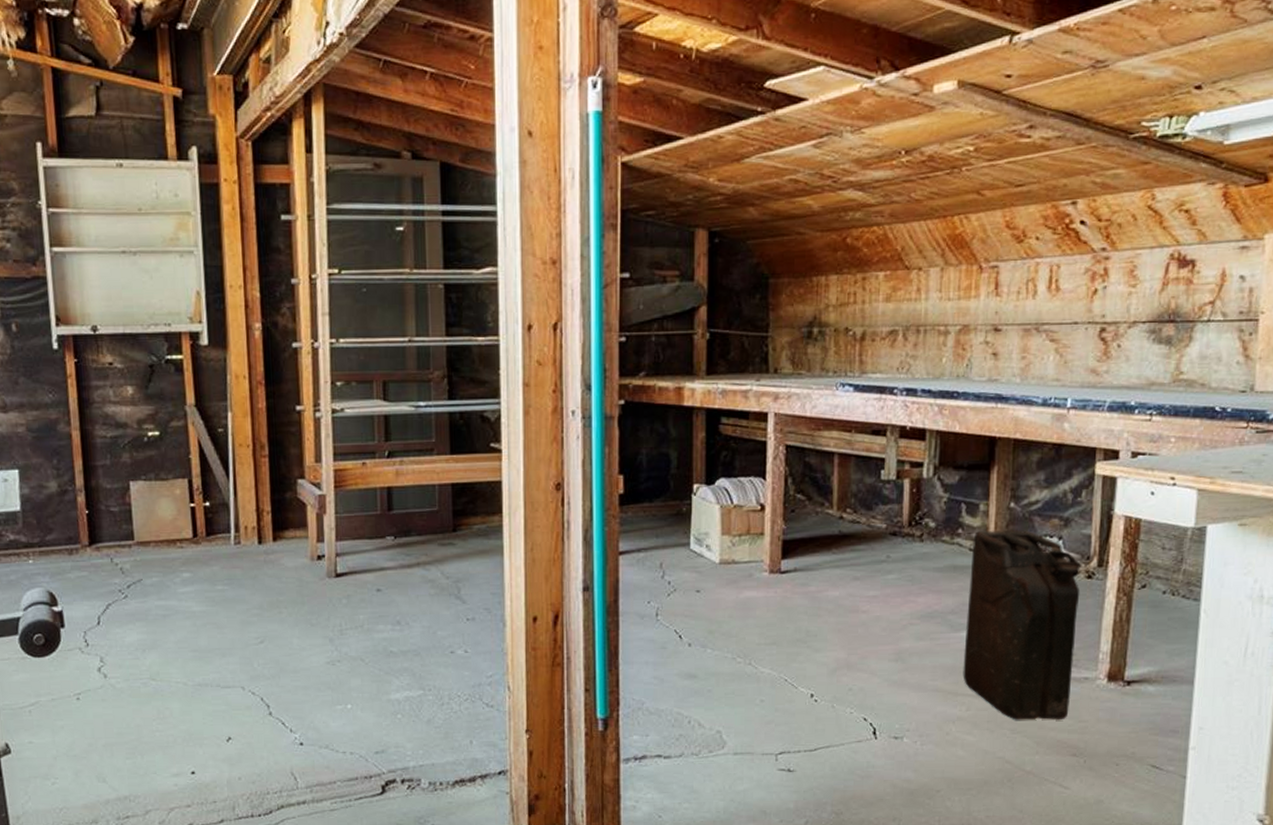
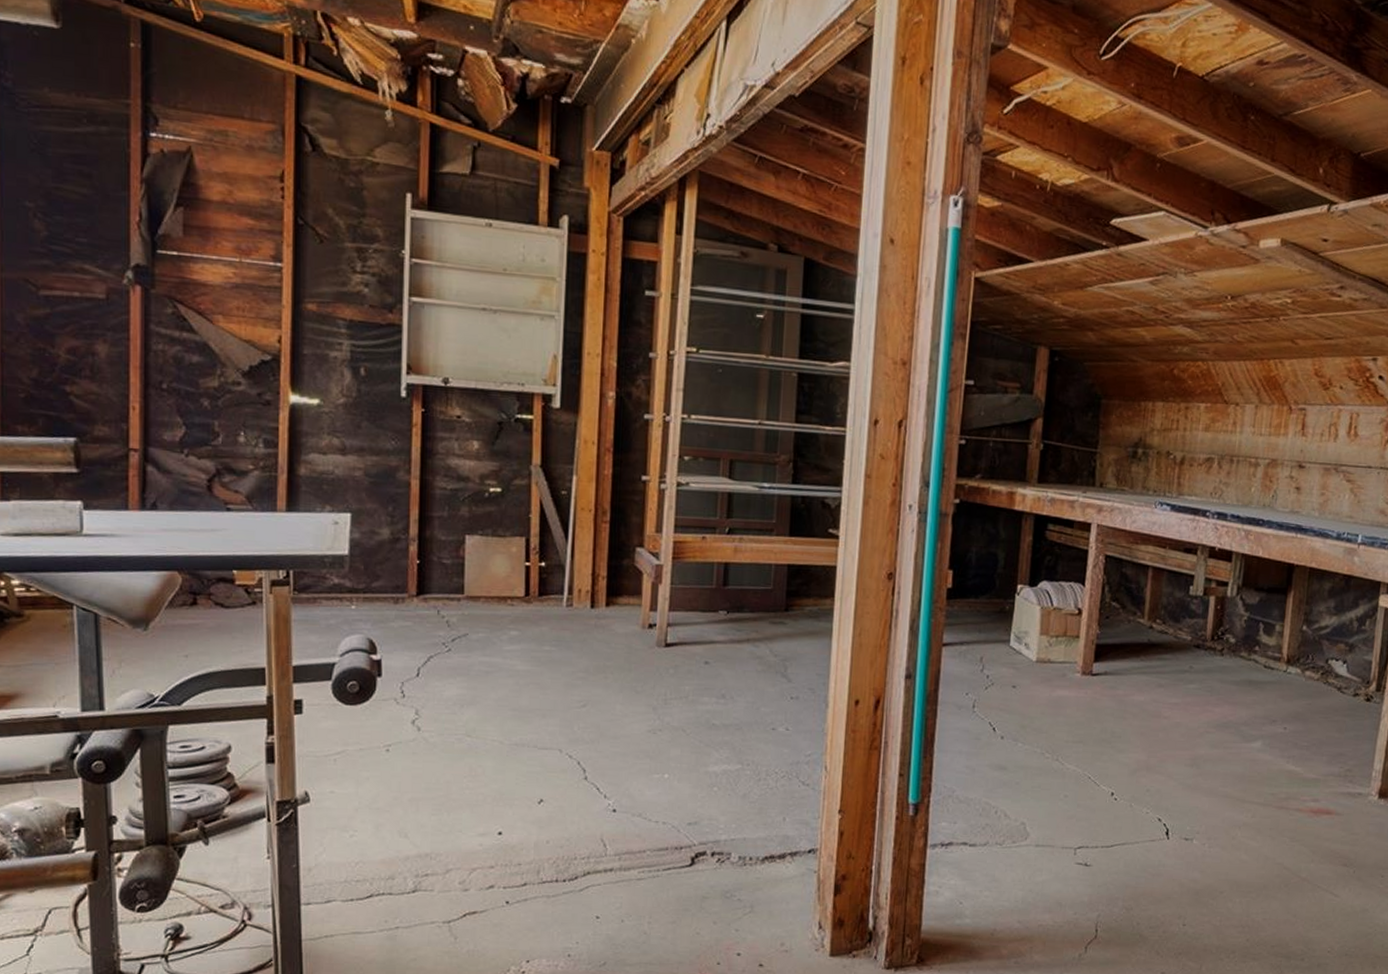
jerry can: present [963,530,1081,720] -> none [1250,650,1361,831]

